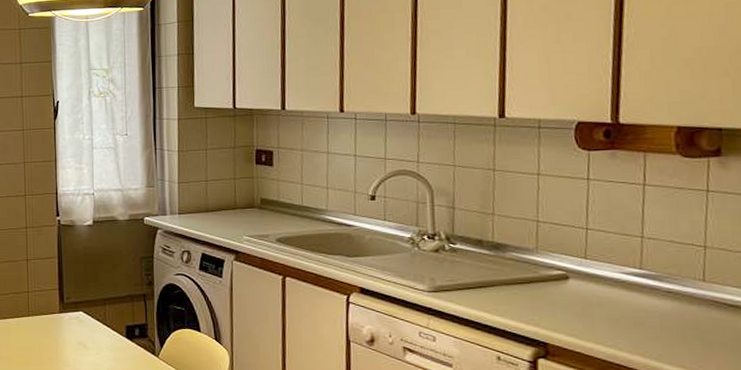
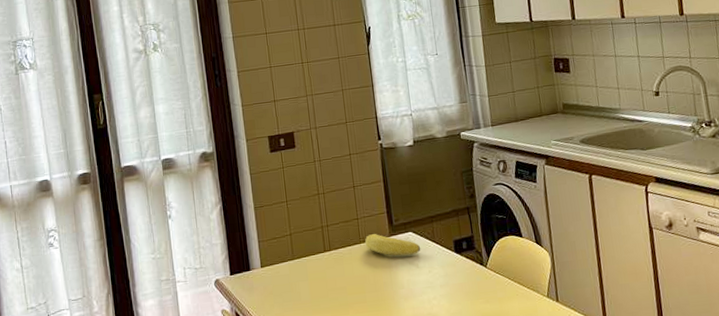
banana: none [33,309,91,334] -> present [364,234,421,256]

